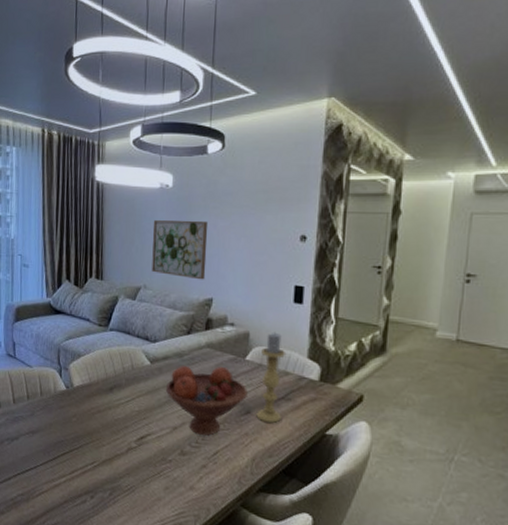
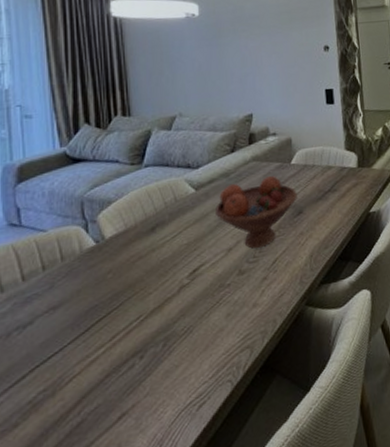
wall art: present [152,220,209,280] -> none [182,43,243,100]
candle holder: present [256,332,287,424] -> none [304,133,331,218]

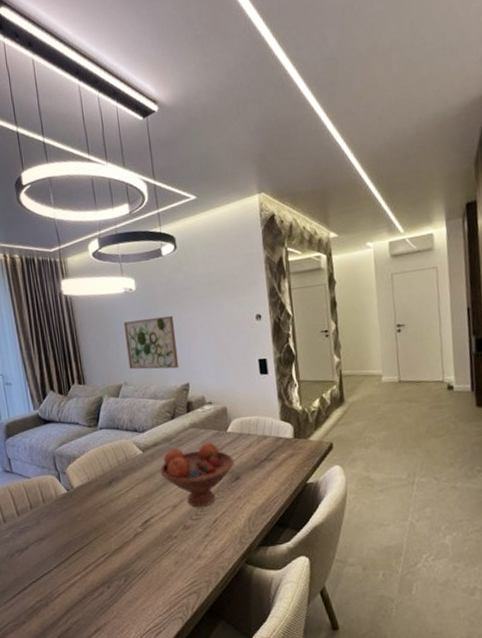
wall art: none [182,43,243,100] -> present [123,315,179,370]

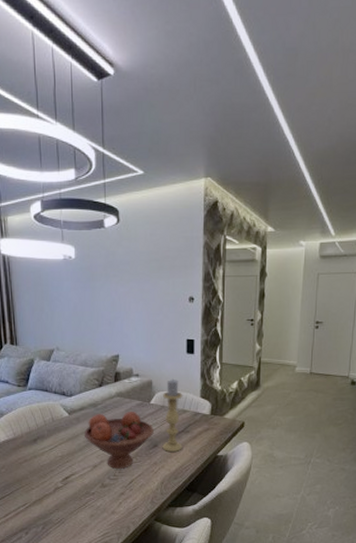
wall art: present [123,315,179,370] -> none [60,287,111,340]
candle holder: none [239,402,267,484] -> present [162,378,183,453]

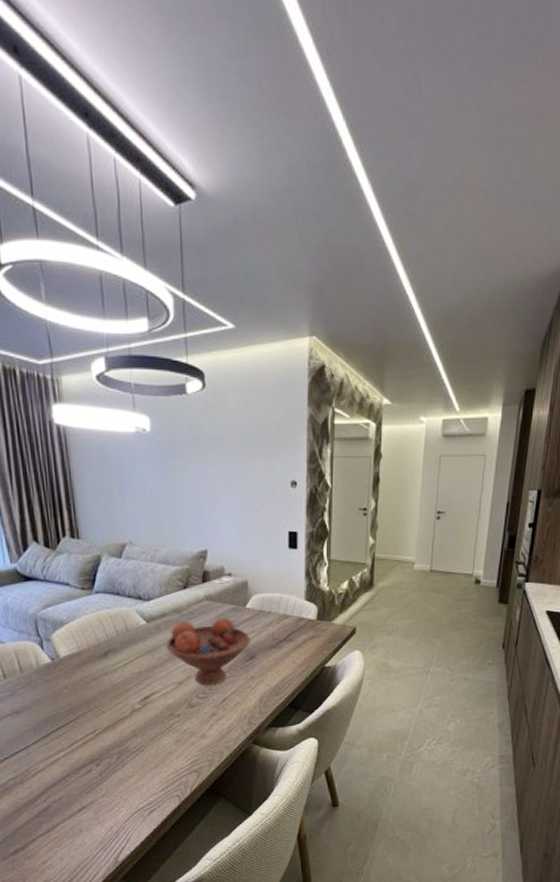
candle holder: present [162,378,183,453] -> none [260,578,285,665]

